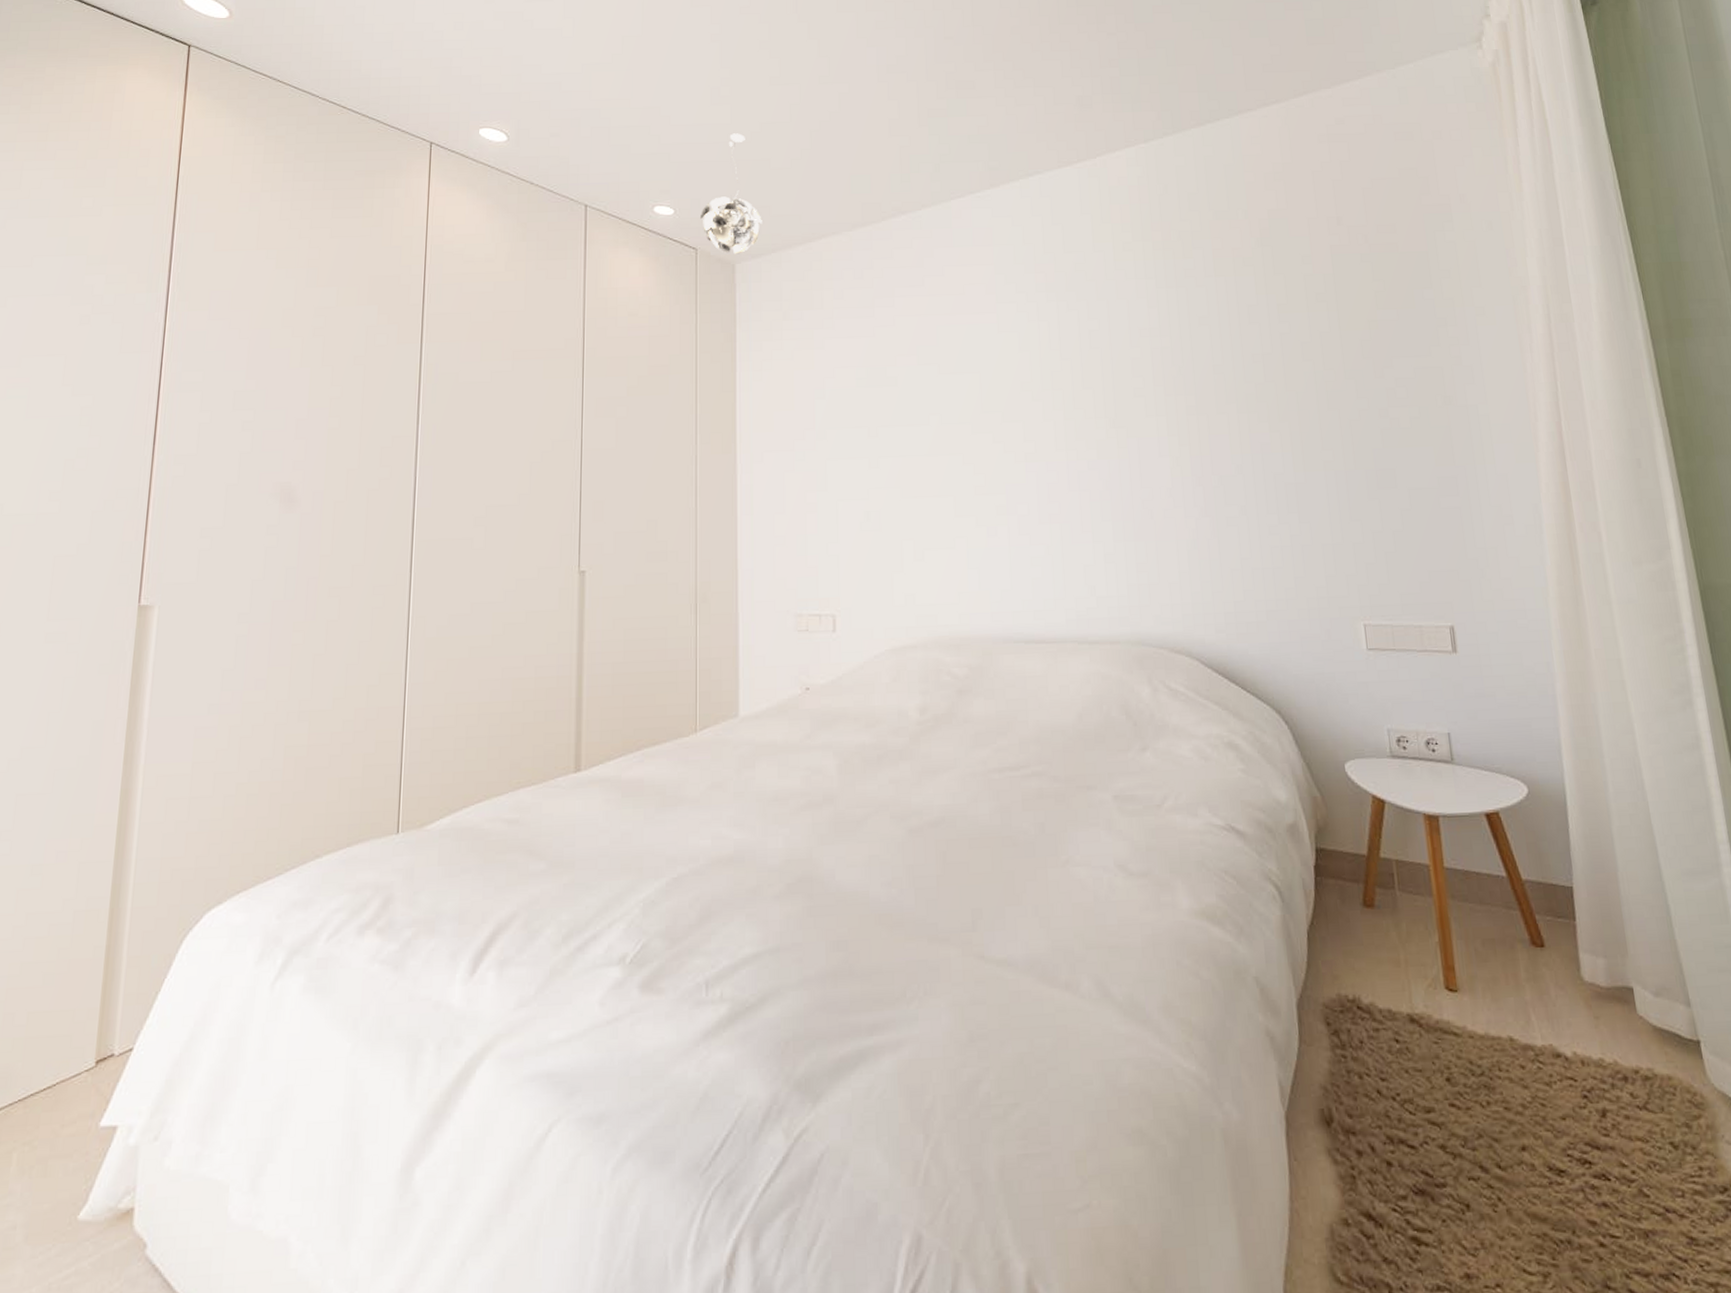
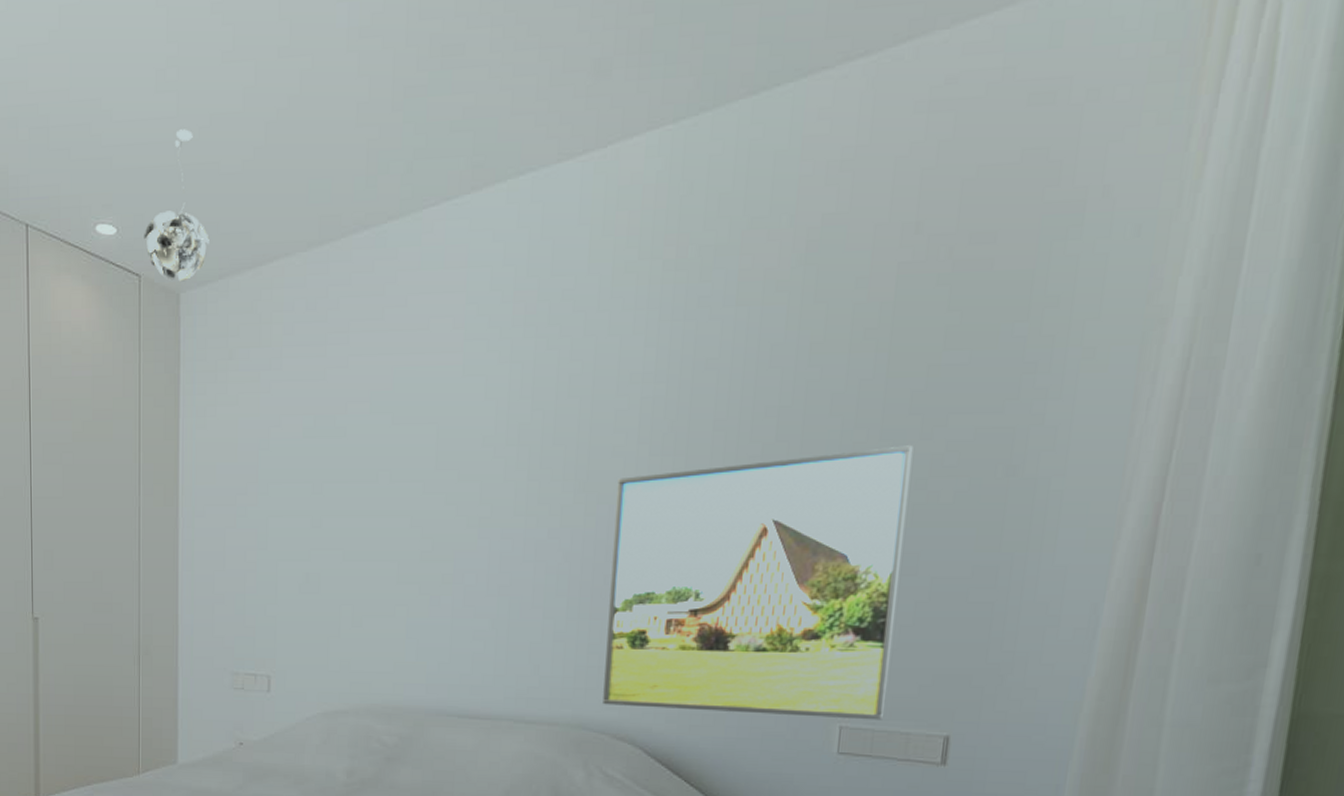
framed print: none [1142,382,1398,620] -> present [603,445,913,720]

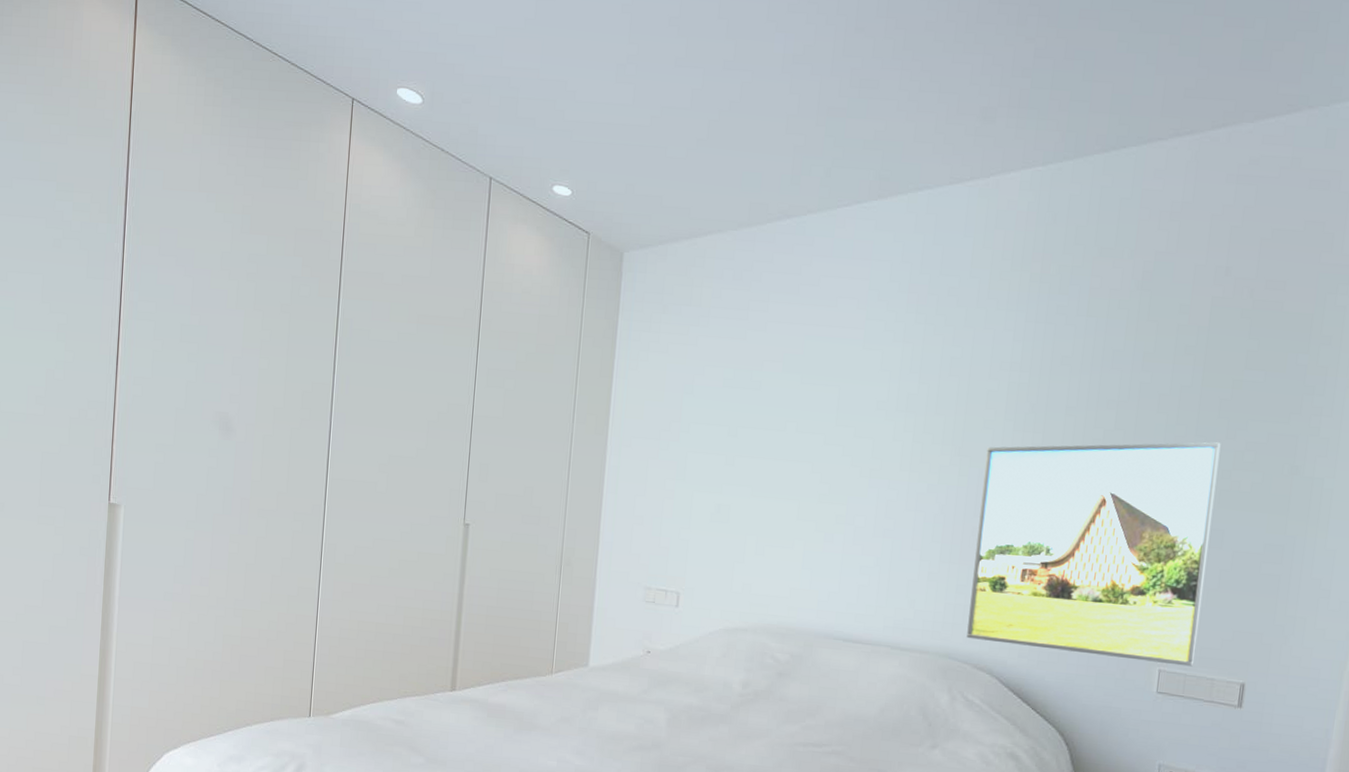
pendant light: present [144,129,210,282] -> none [595,116,653,243]

